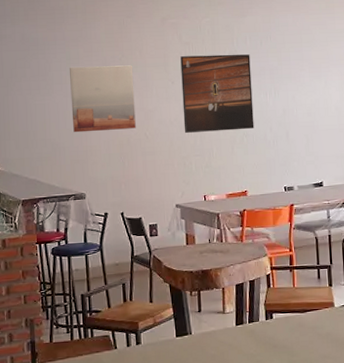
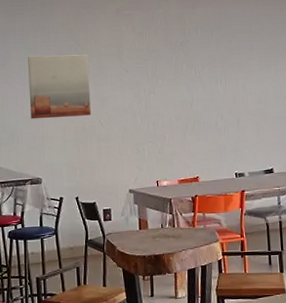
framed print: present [180,54,254,134] -> none [134,43,206,121]

